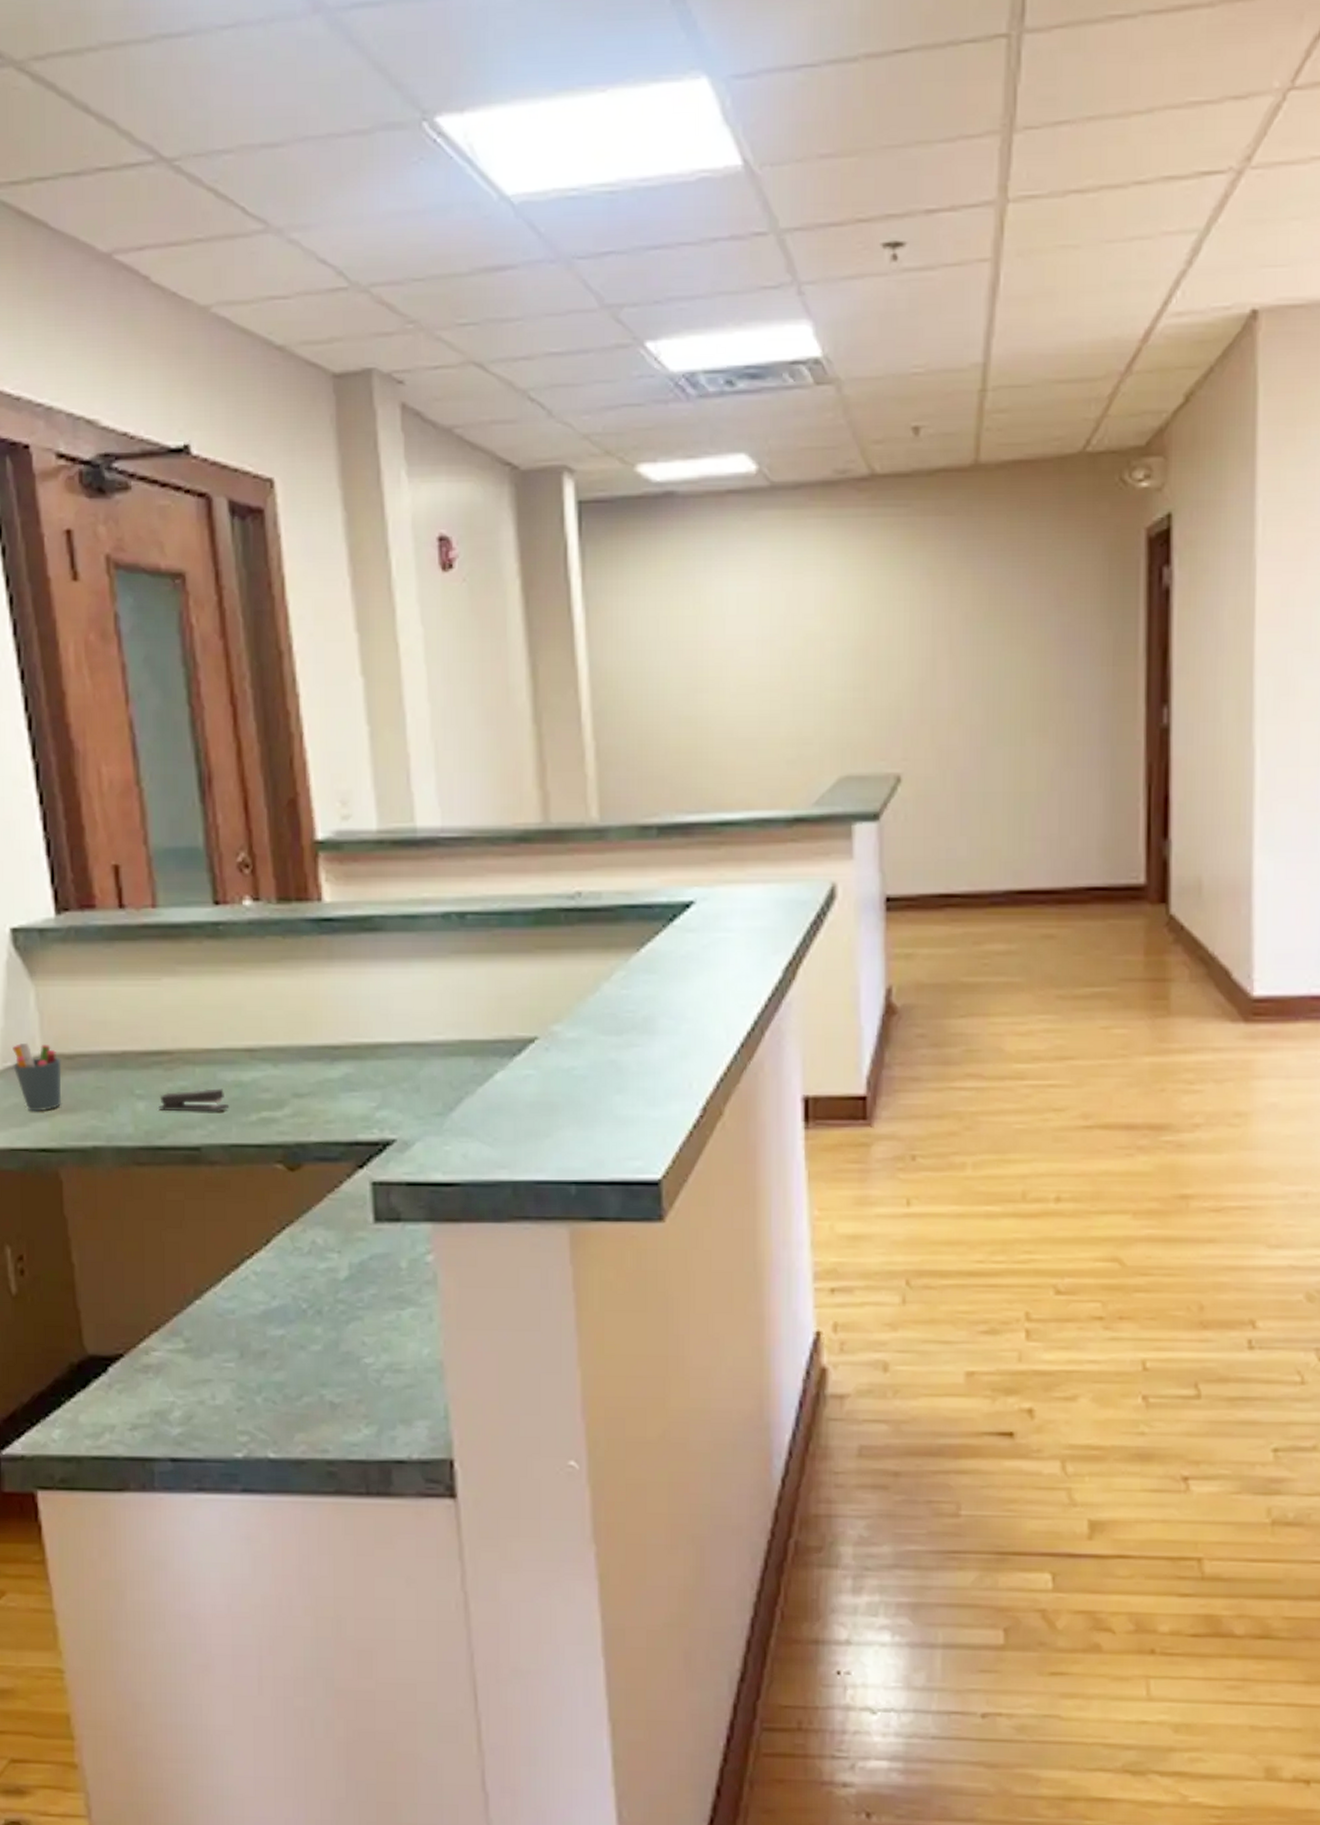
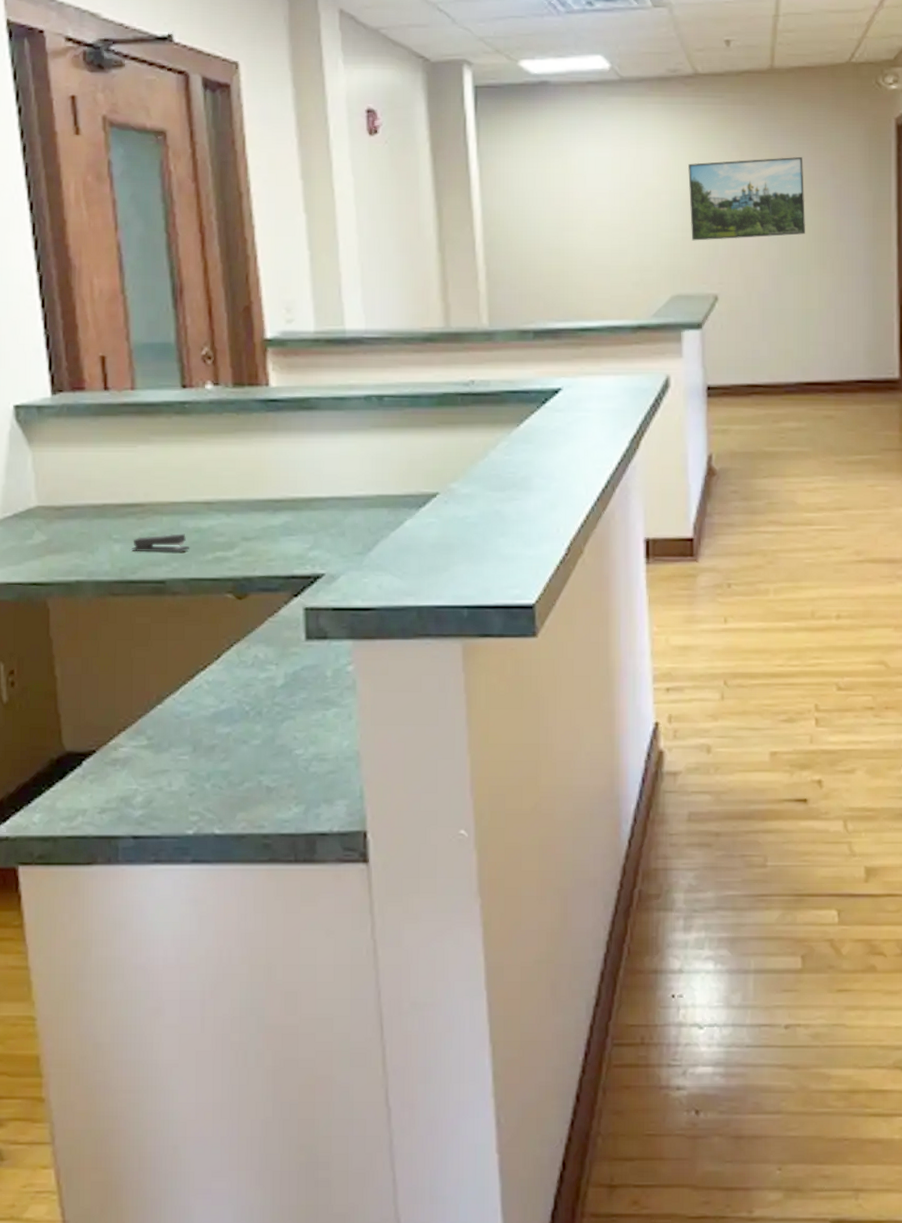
pen holder: present [12,1042,62,1111] -> none [11,497,52,552]
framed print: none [862,585,1020,703] -> present [688,157,805,241]

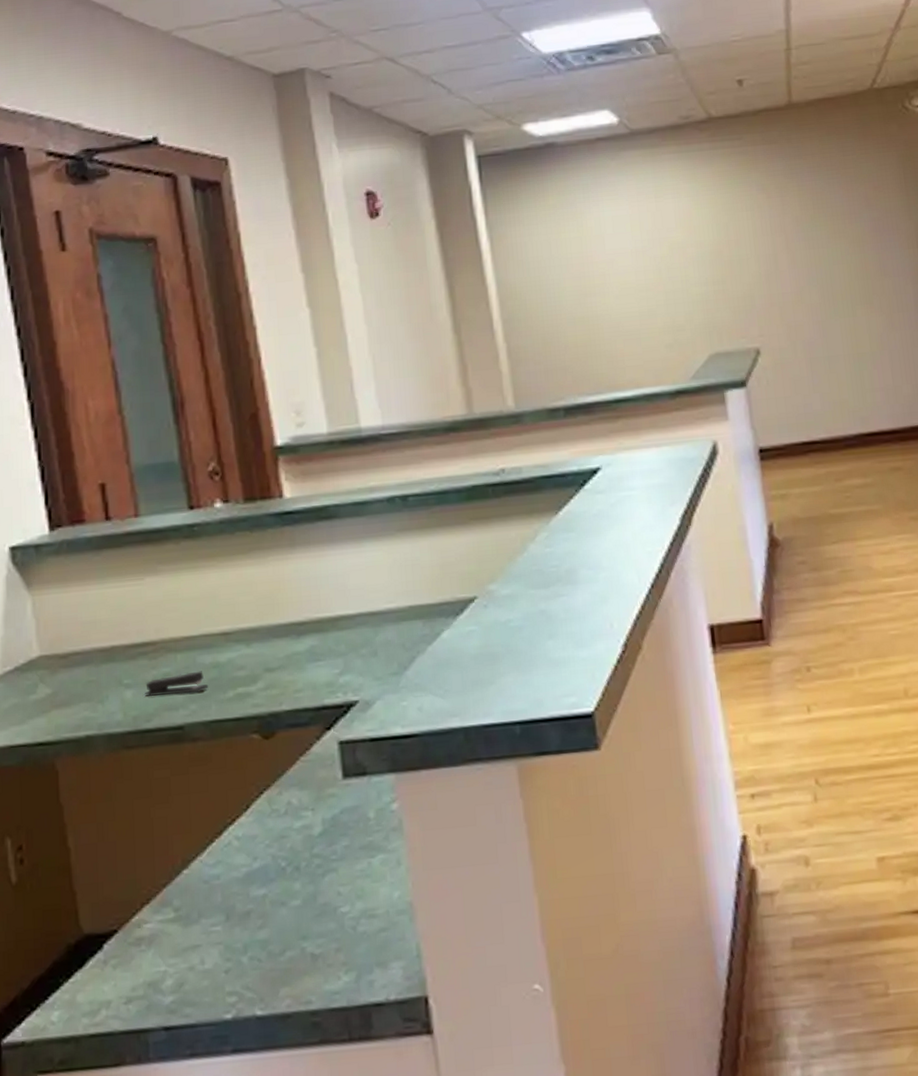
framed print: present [688,157,805,241] -> none [712,193,846,294]

